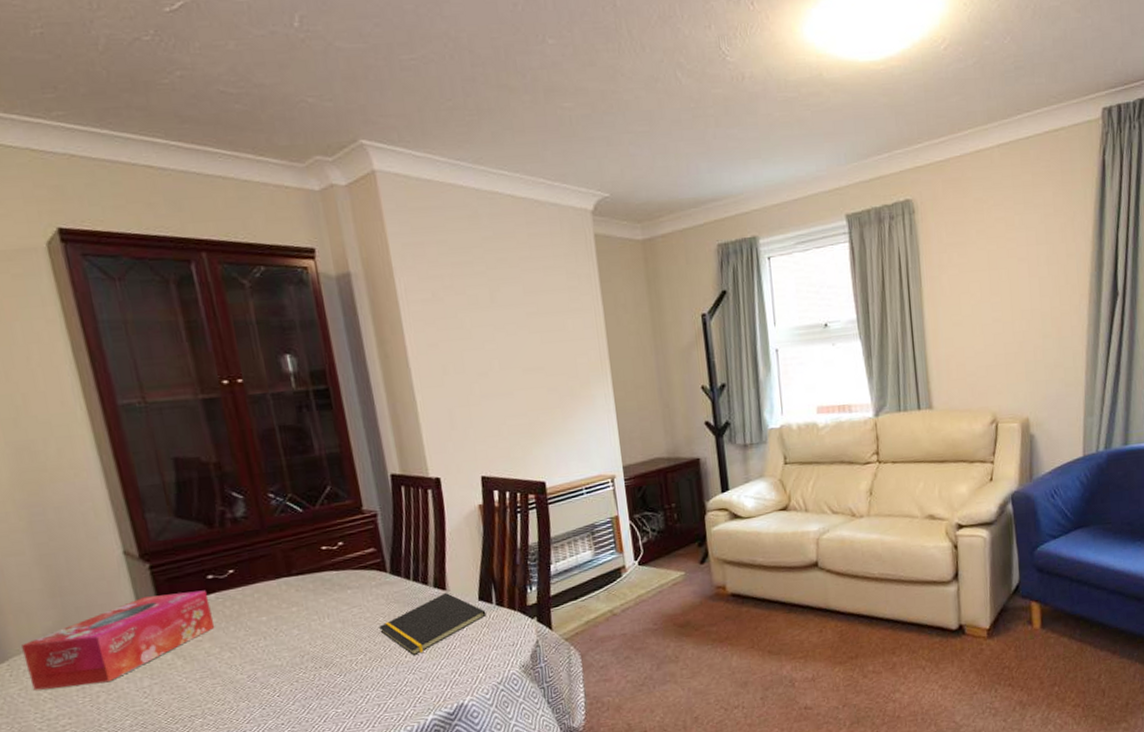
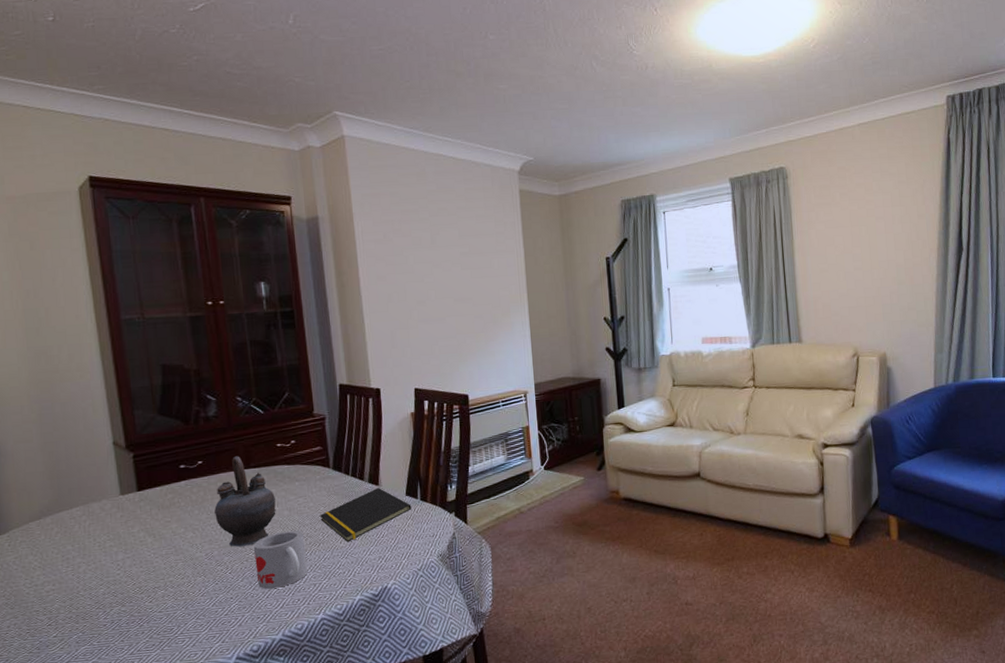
tissue box: present [21,590,215,691] -> none [21,478,182,559]
teapot: none [253,562,327,667] -> present [214,456,276,547]
mug: none [303,644,370,713] -> present [253,530,307,589]

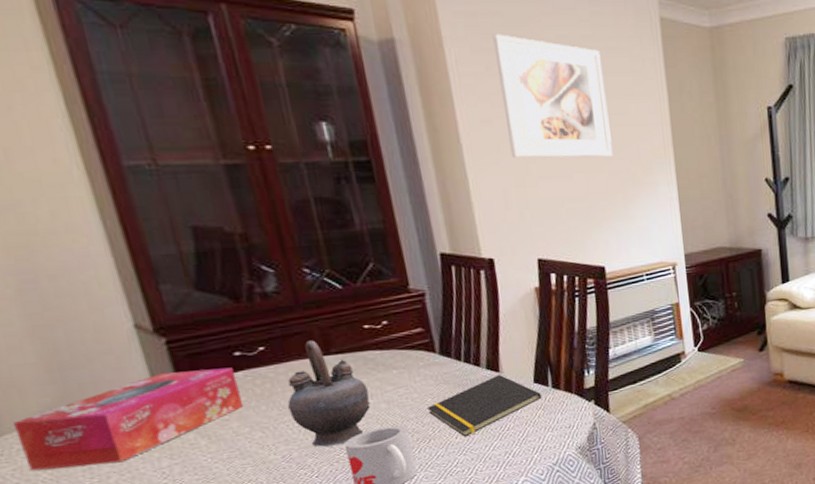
tissue box: none [21,478,182,559] -> present [13,367,244,471]
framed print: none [390,209,478,306] -> present [492,34,613,158]

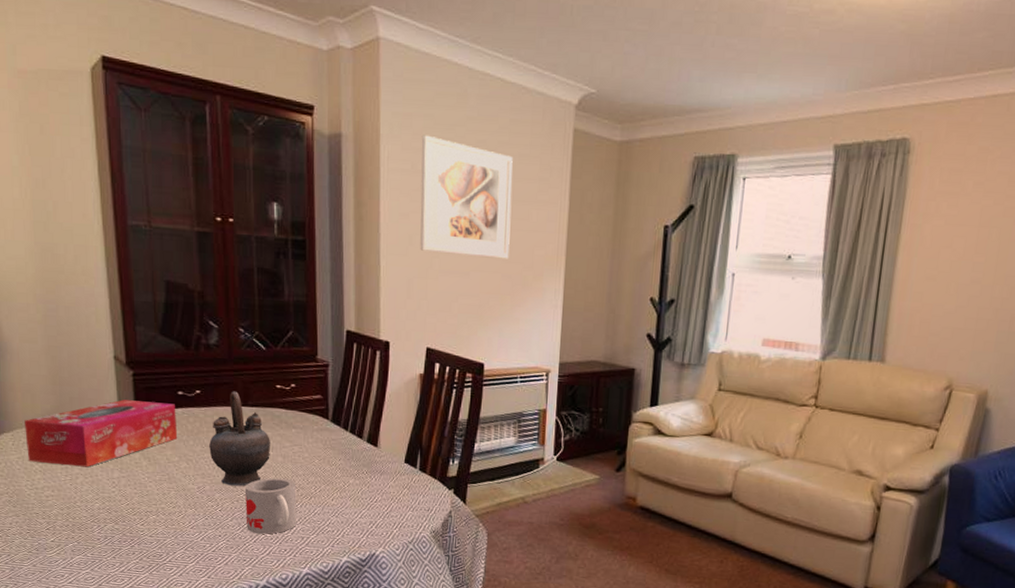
notepad: present [427,374,542,437] -> none [314,449,409,501]

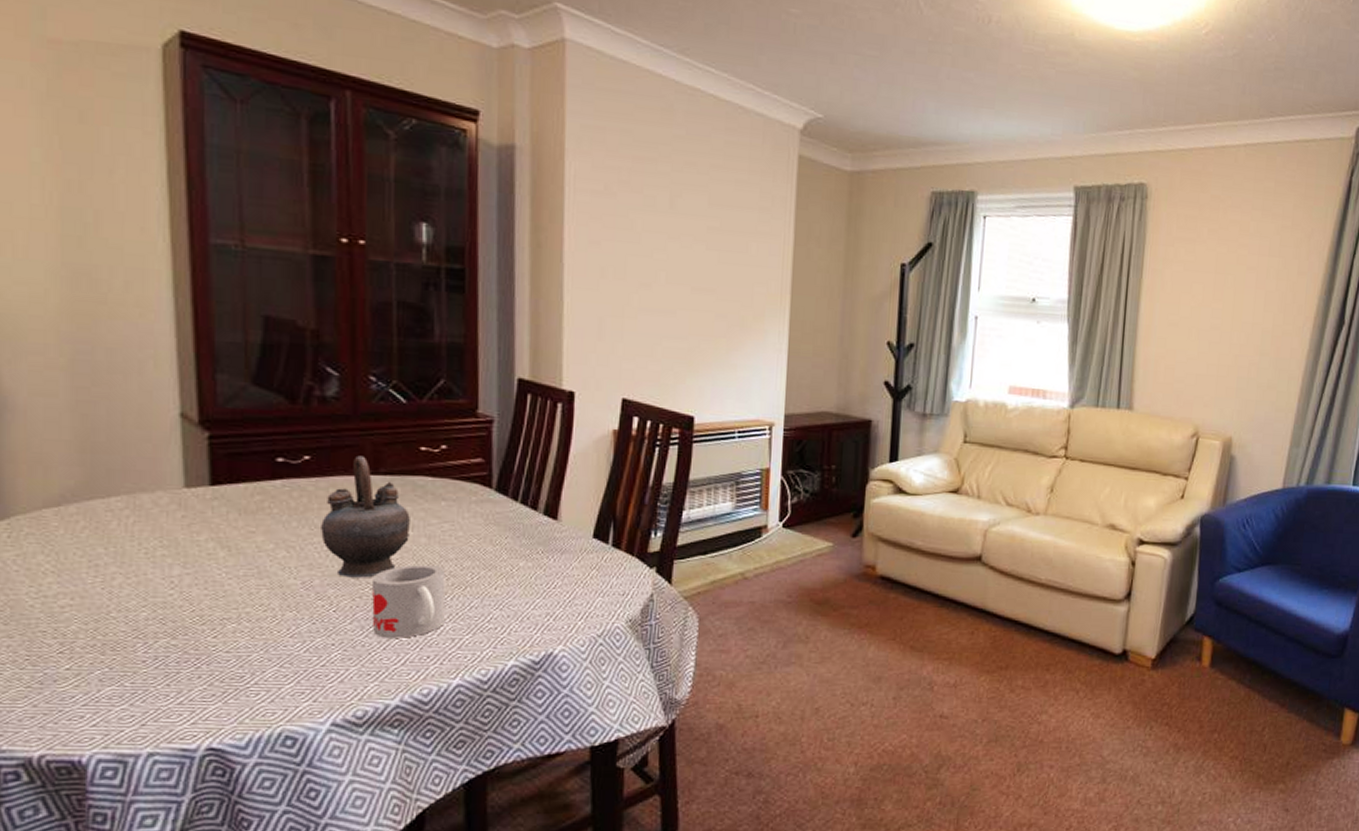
tissue box: present [24,399,178,467] -> none [30,470,274,564]
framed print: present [420,135,513,259] -> none [614,152,728,297]

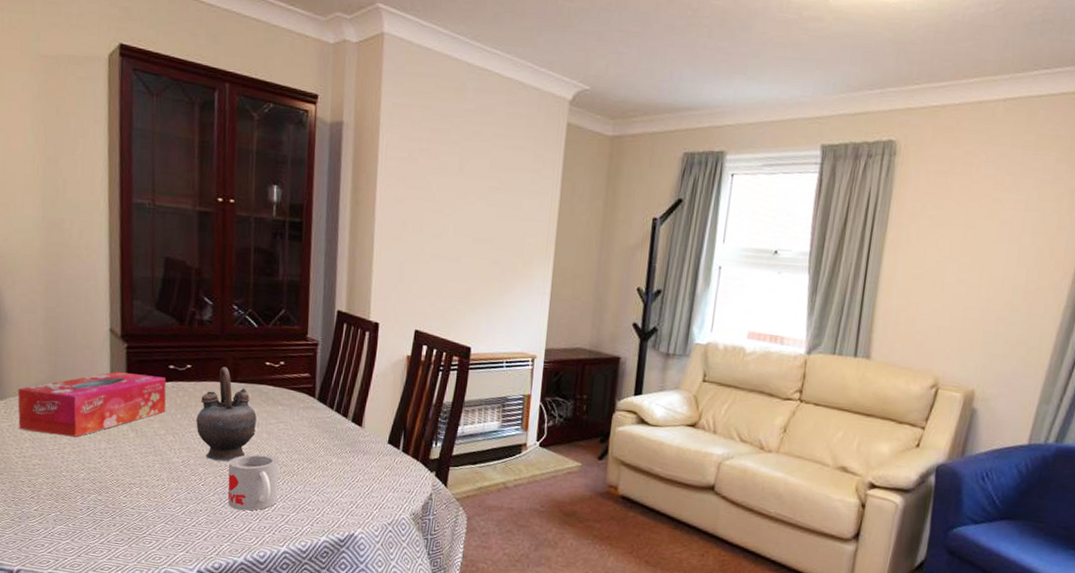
tissue box: none [30,470,274,564] -> present [18,371,167,437]

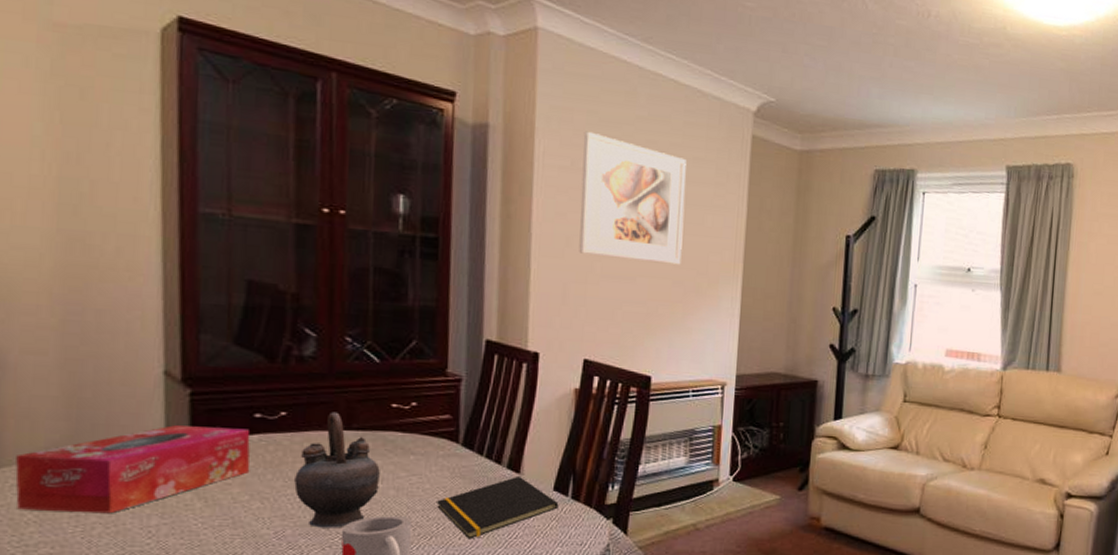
notepad: none [298,428,392,480] -> present [437,475,559,540]
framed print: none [413,125,507,246] -> present [579,131,686,265]

